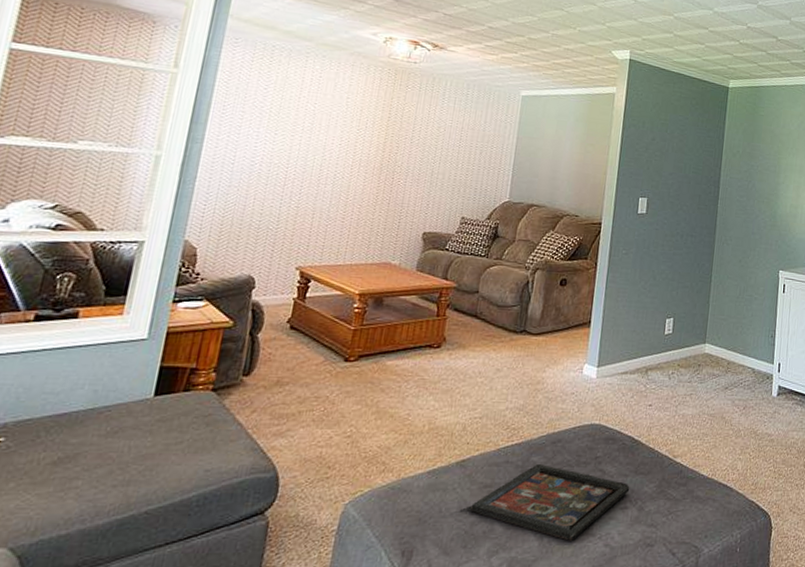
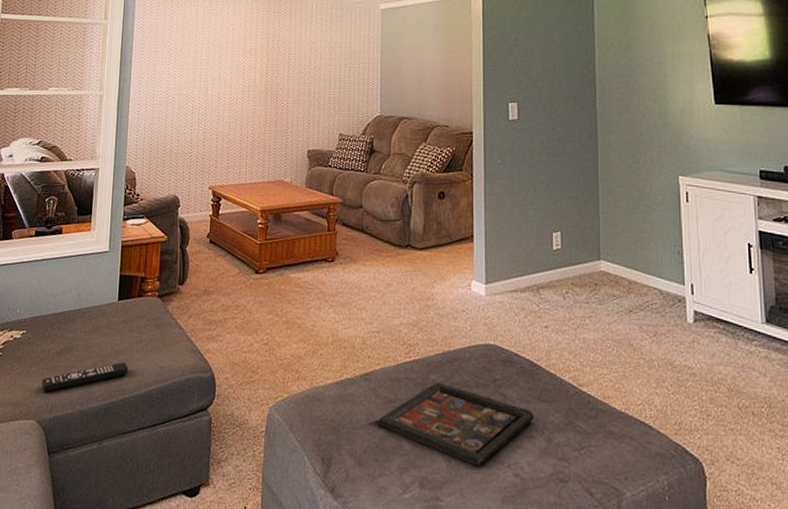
remote control: none [22,467,160,511] -> present [42,362,129,392]

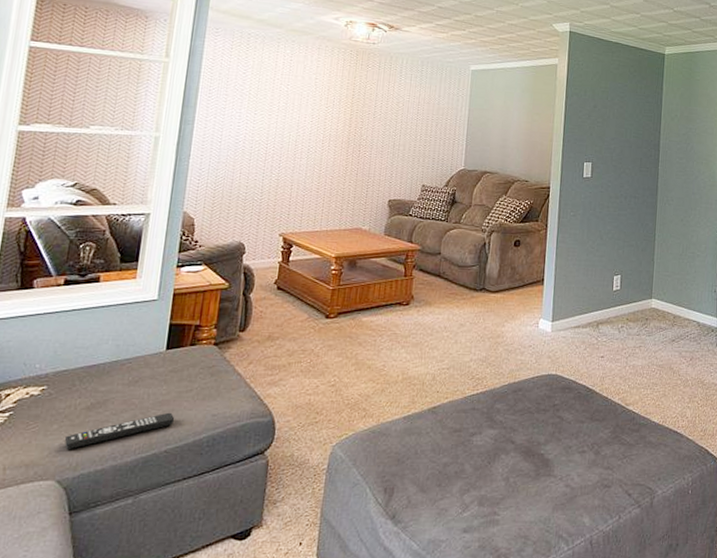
decorative tray: present [378,383,535,467] -> none [443,411,587,481]

